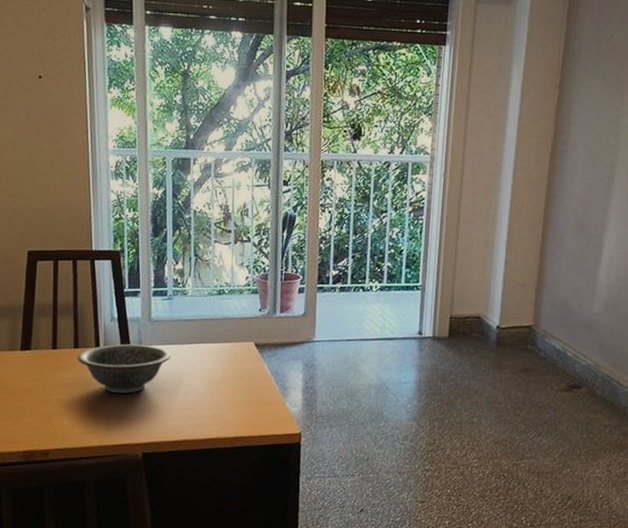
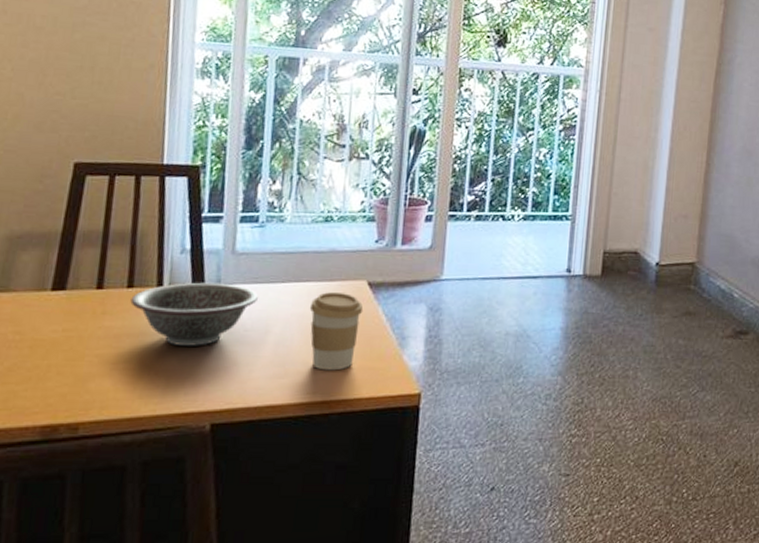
coffee cup: none [210,351,253,414] -> present [309,292,364,371]

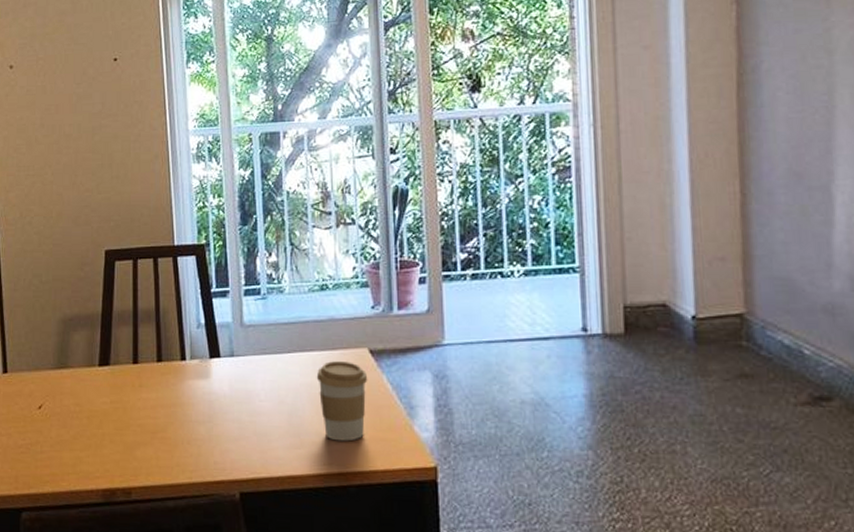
decorative bowl: present [130,282,258,346] -> none [161,355,268,417]

